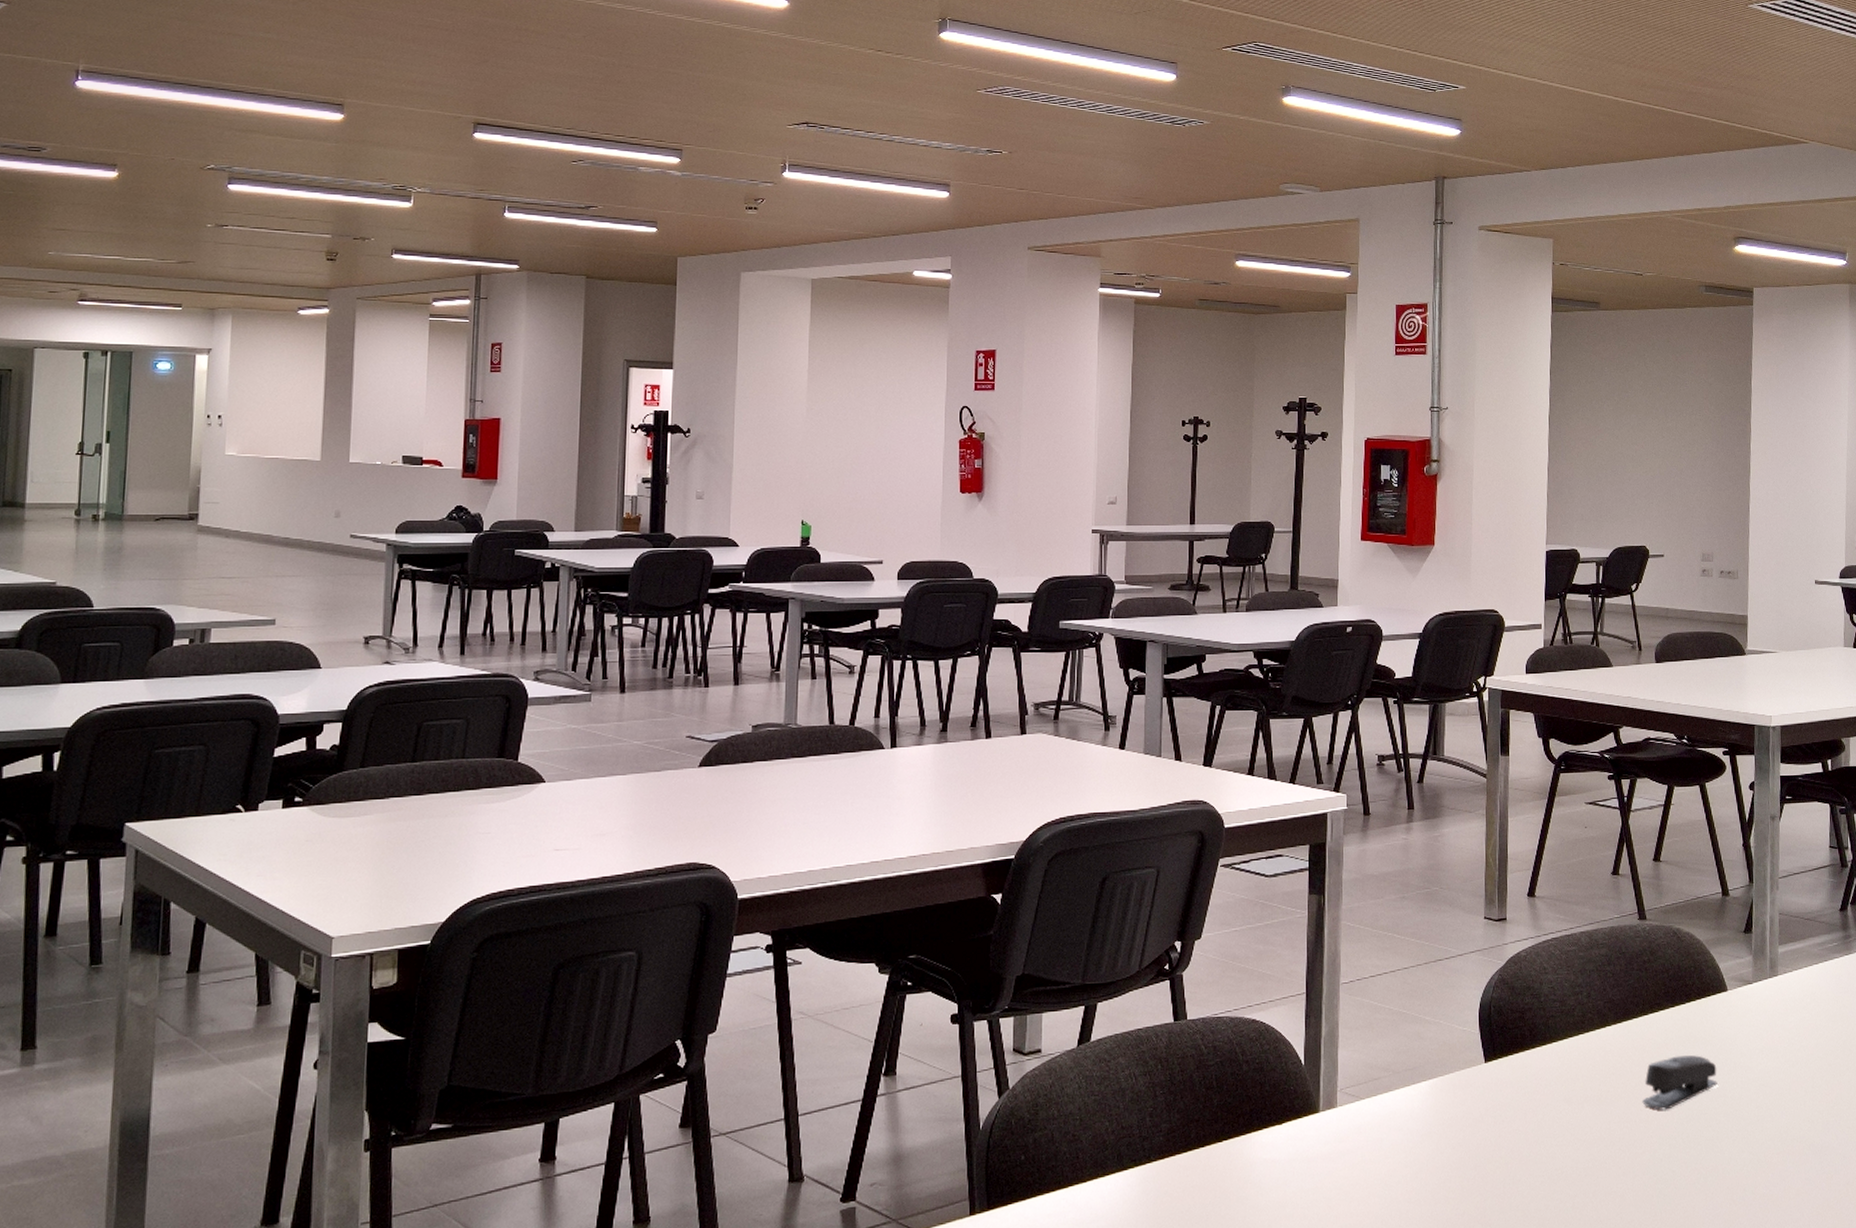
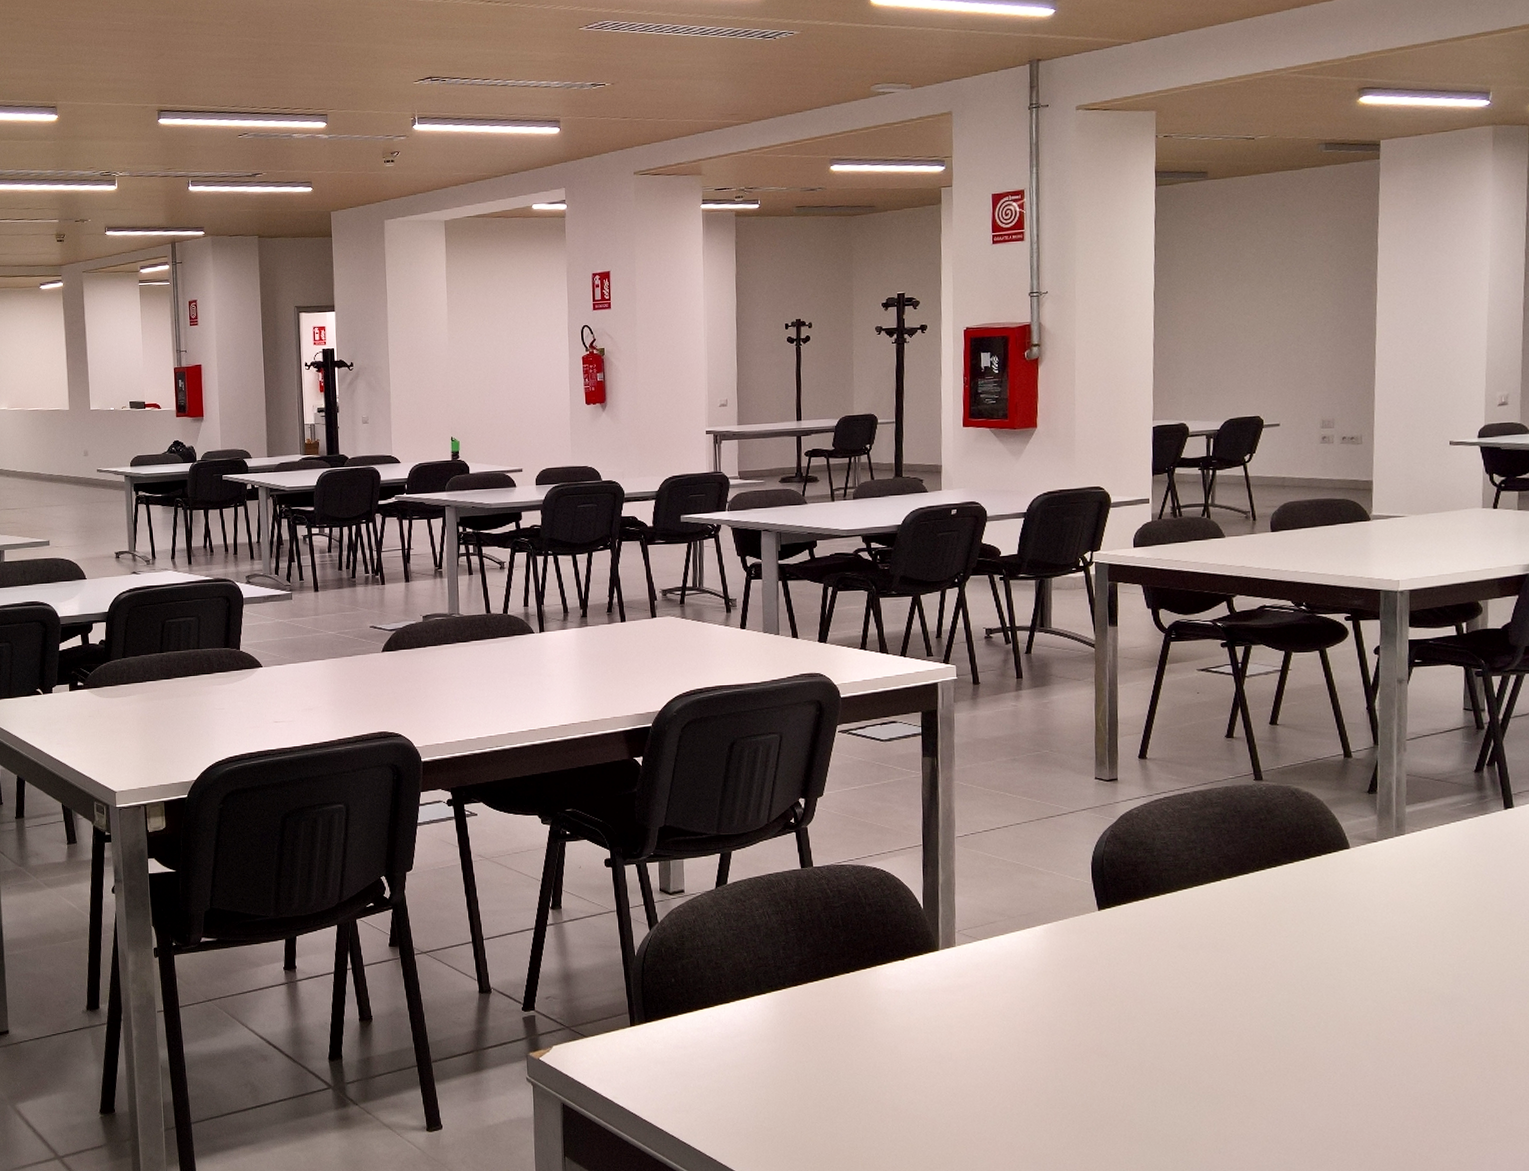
stapler: present [1642,1054,1718,1110] -> none [1259,907,1339,959]

